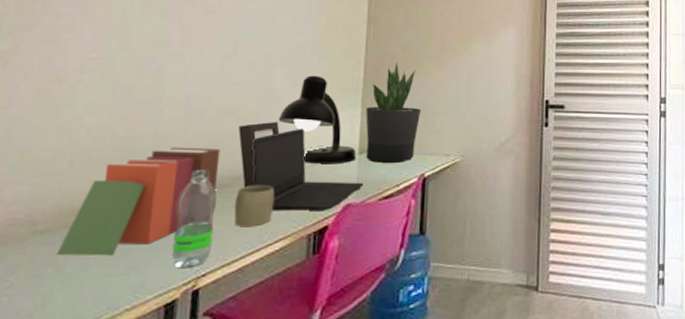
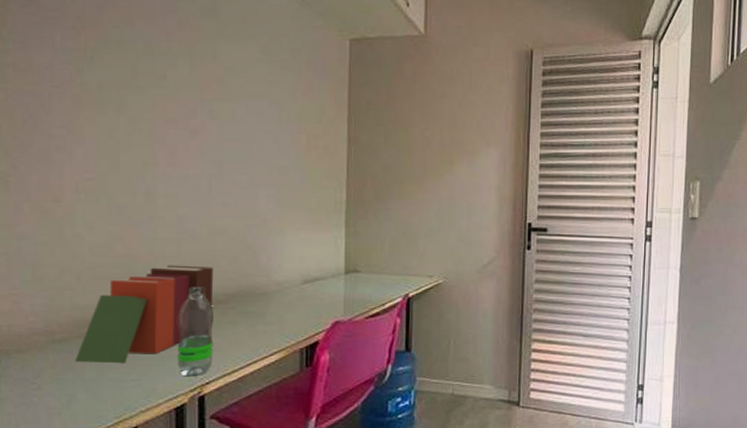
mug: present [234,184,275,227] -> none [230,301,268,341]
picture frame: present [238,121,280,188] -> none [229,241,268,304]
laptop: present [251,128,364,211] -> none [243,248,350,327]
desk lamp: present [278,75,357,165] -> none [265,196,343,284]
planter: present [365,61,422,163] -> none [350,183,404,283]

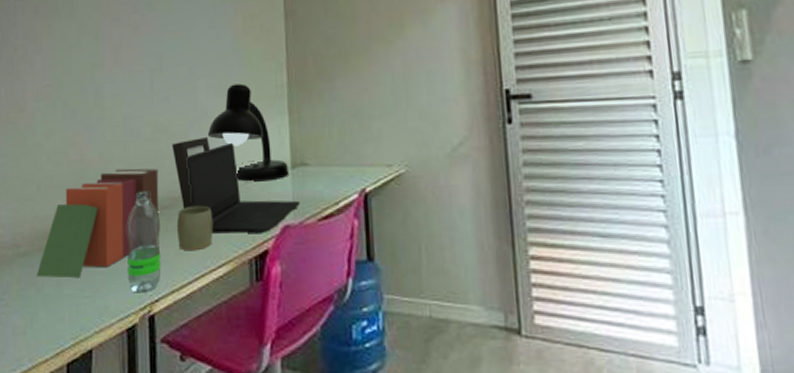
picture frame: none [229,241,268,304] -> present [172,136,210,209]
mug: none [230,301,268,341] -> present [176,205,214,251]
laptop: none [243,248,350,327] -> present [186,142,300,234]
desk lamp: none [265,196,343,284] -> present [207,83,290,182]

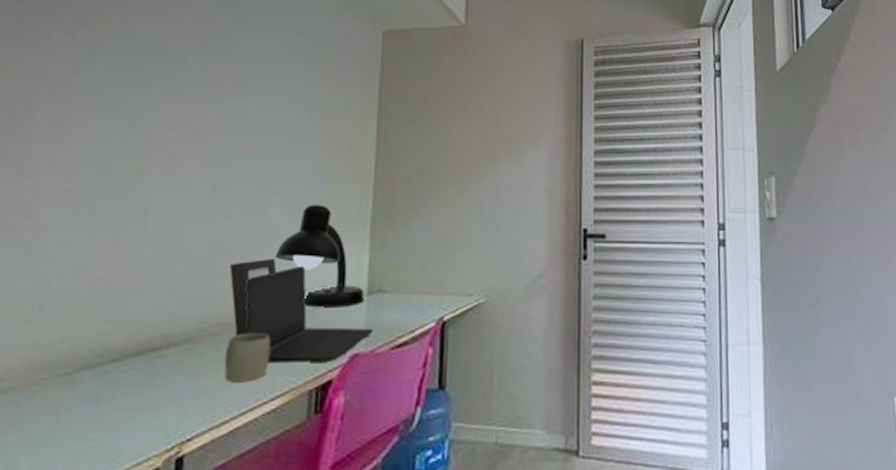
books: present [36,168,159,279] -> none [22,289,209,418]
bottle: present [126,191,161,293] -> none [153,315,205,432]

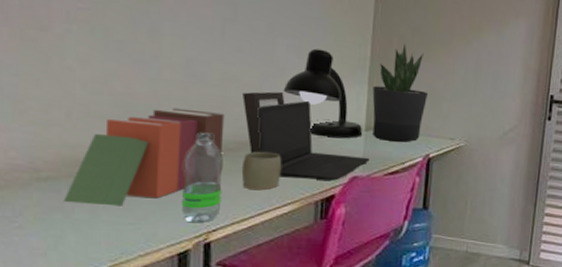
books: none [22,289,209,418] -> present [63,108,225,207]
bottle: none [153,315,205,432] -> present [181,132,223,223]
planter: none [375,187,440,305] -> present [372,43,429,142]

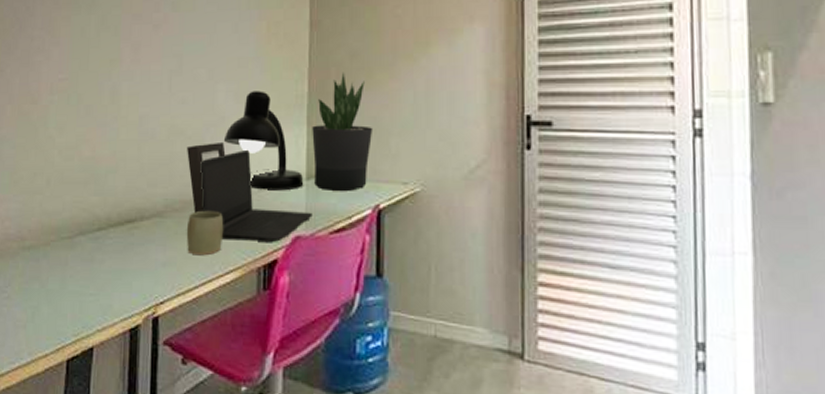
books: present [63,108,225,207] -> none [40,168,171,276]
bottle: present [181,132,223,223] -> none [133,192,170,294]

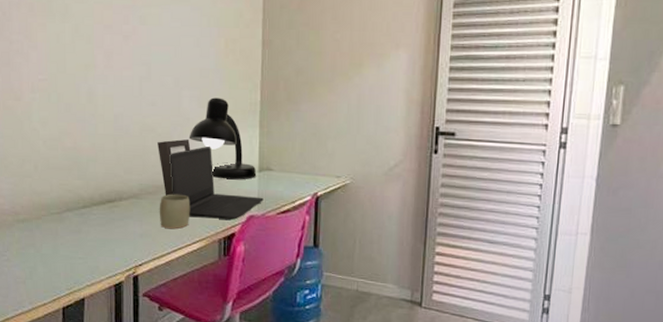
planter: present [312,72,373,191] -> none [263,85,314,182]

